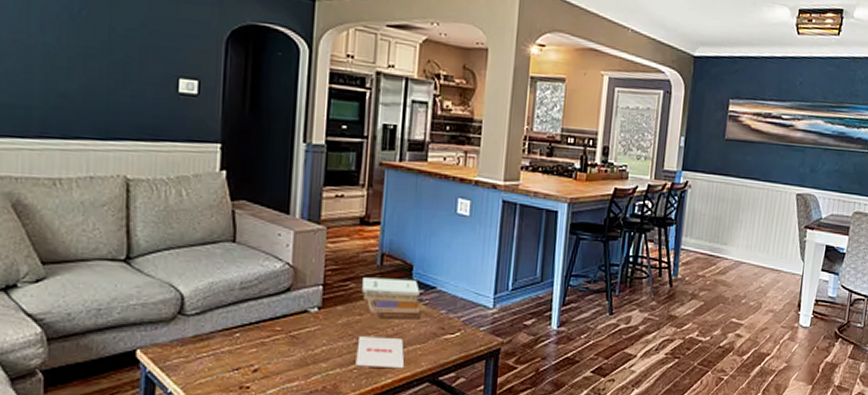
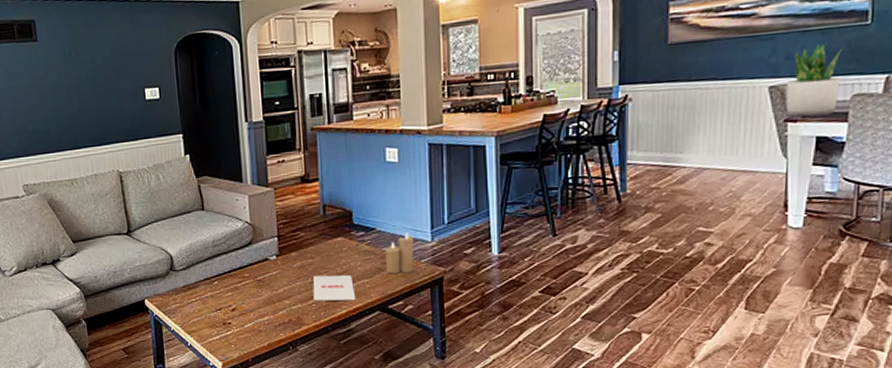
books: present [362,277,421,320] -> none [310,223,365,260]
candle: none [440,296,476,341] -> present [384,232,415,274]
planter: none [806,162,851,227] -> present [785,43,844,117]

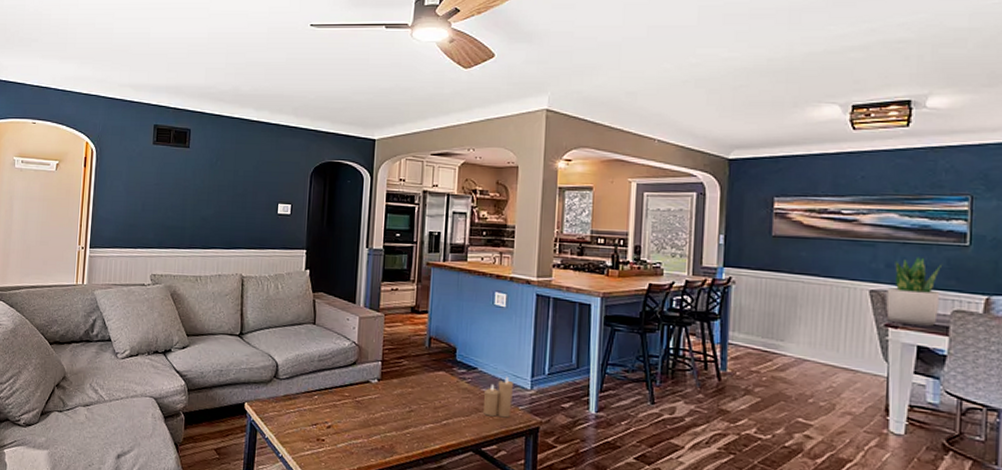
magazine: present [312,275,356,302] -> none [408,406,451,438]

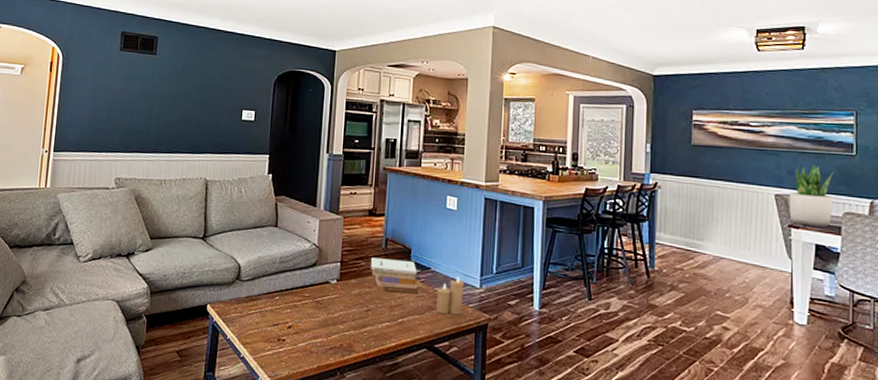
books: none [413,356,465,395] -> present [371,257,419,294]

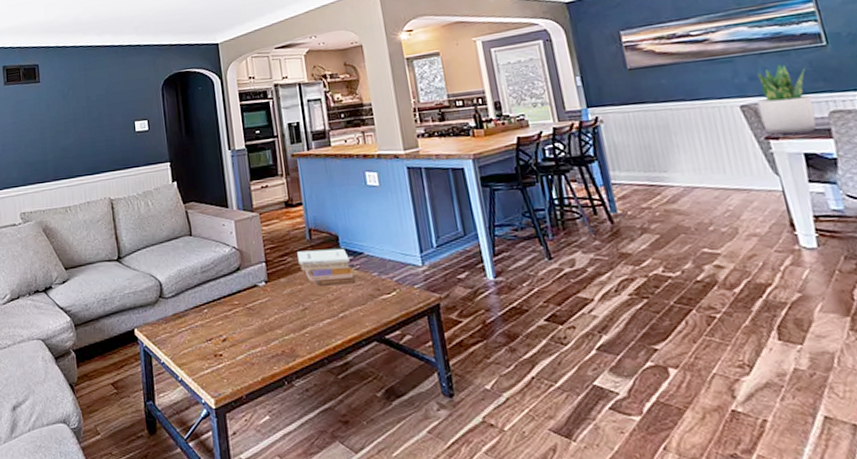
candle: present [435,276,465,316] -> none [374,257,408,301]

